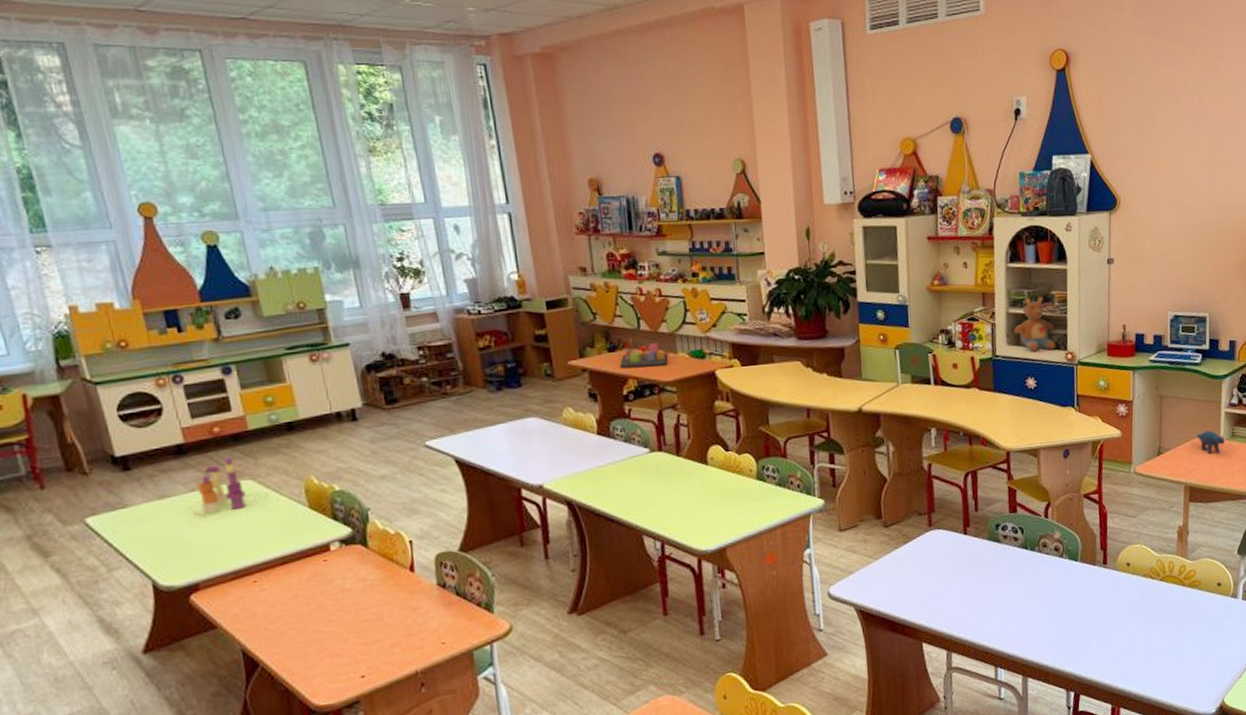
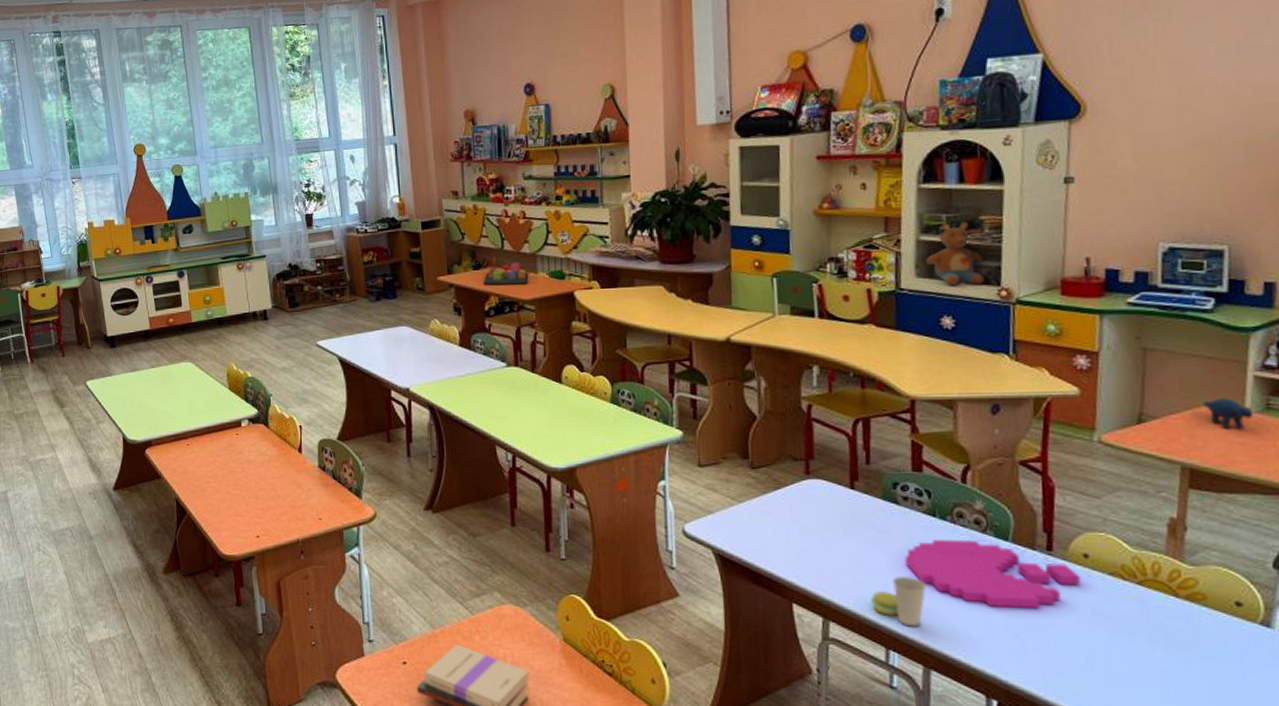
toy blocks: present [191,457,246,518] -> none [151,343,187,389]
cup: none [982,602,1023,645] -> present [870,575,927,627]
puzzle: none [1006,564,1126,618] -> present [905,539,1081,608]

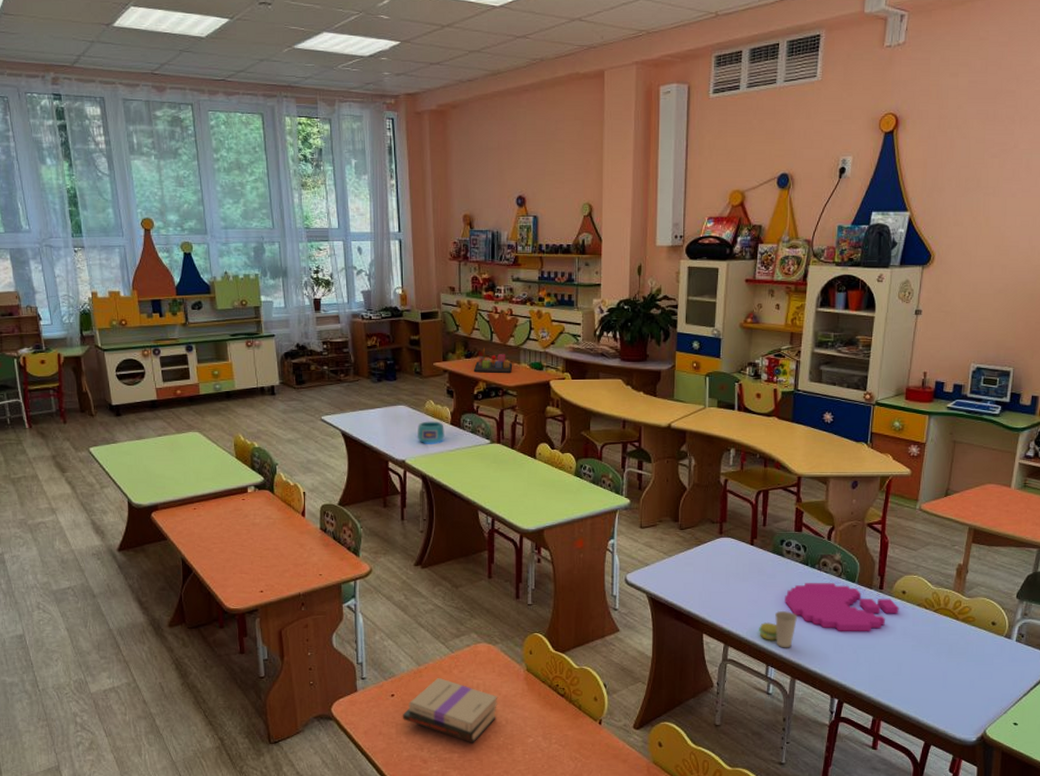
cup: none [422,342,453,369] -> present [418,421,445,444]
stuffed toy: present [925,222,984,286] -> none [816,340,856,389]
toy dinosaur: present [1203,398,1254,430] -> none [986,478,1016,501]

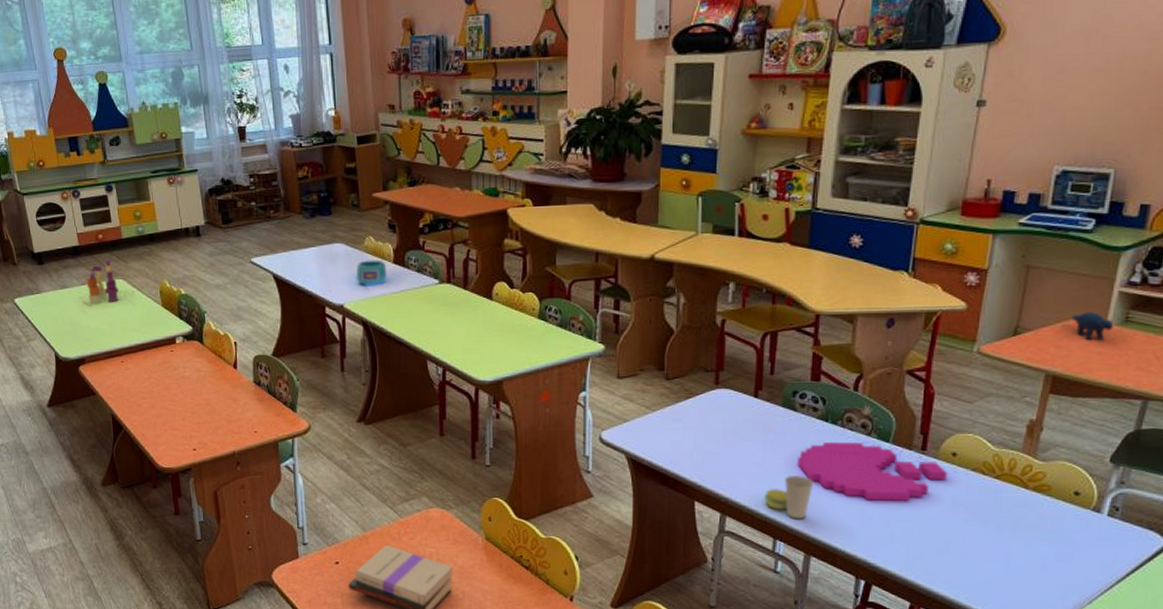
toy blocks: none [157,413,194,457] -> present [82,259,119,306]
toy block set: present [473,348,512,373] -> none [418,174,462,203]
toy dinosaur: none [986,478,1016,501] -> present [1072,312,1114,341]

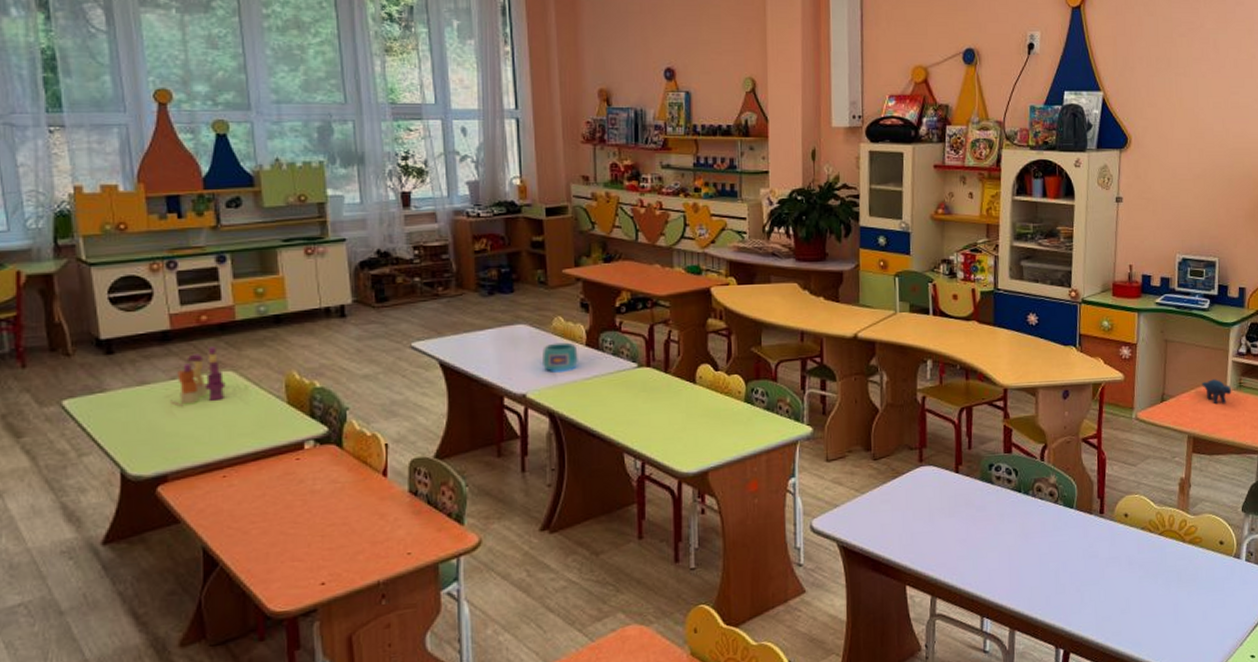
cup: present [763,474,814,519] -> none [969,548,1014,594]
puzzle: present [797,441,948,502] -> none [997,510,1123,569]

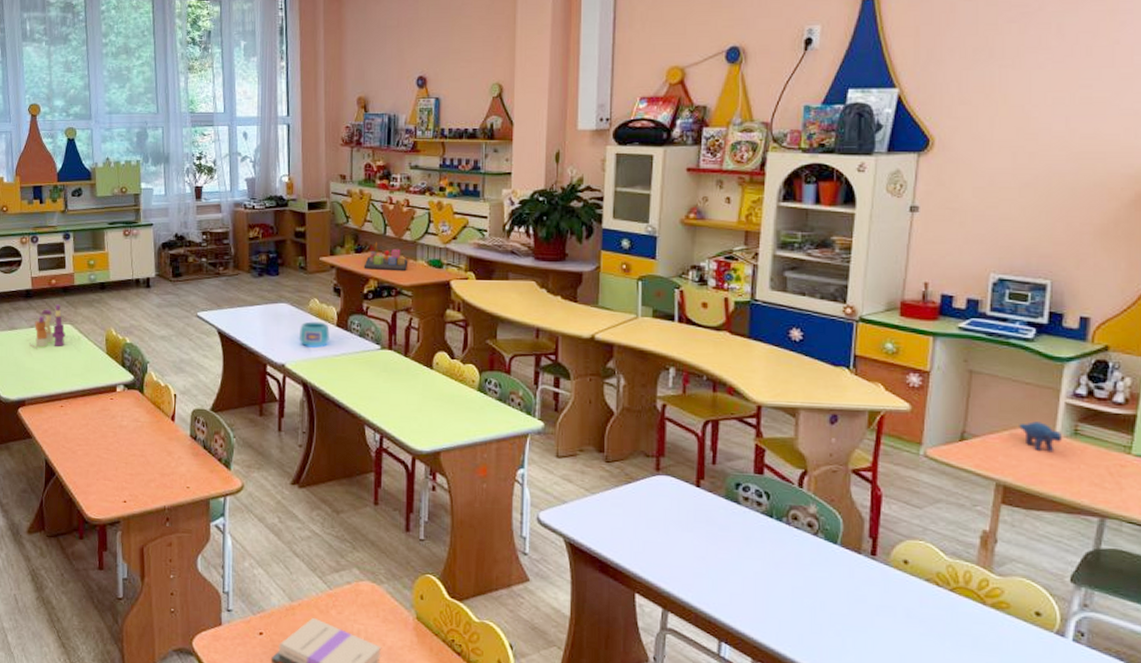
toy block set: none [614,250,663,280] -> present [363,242,407,270]

